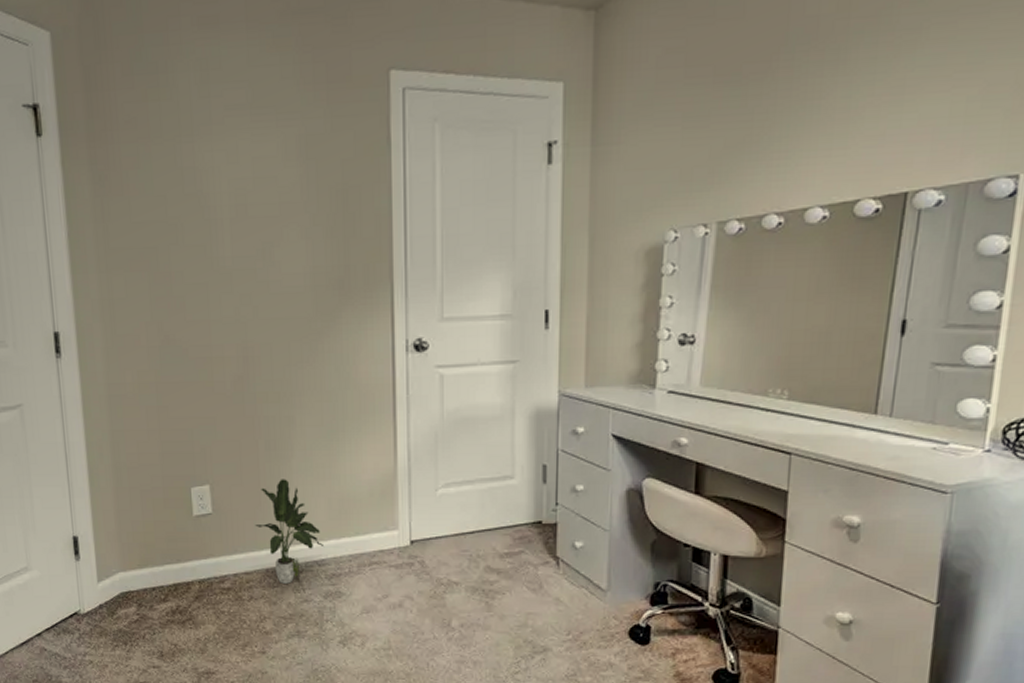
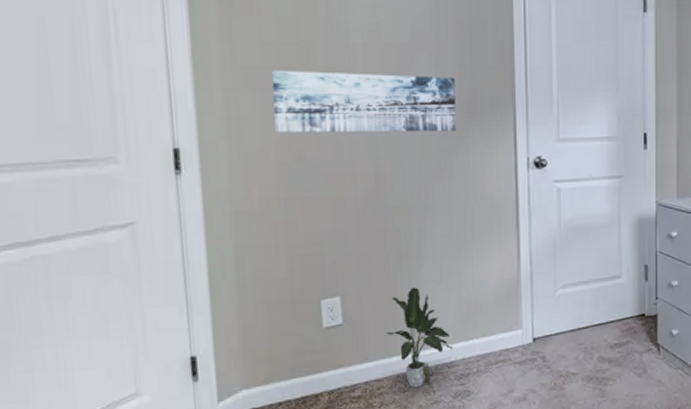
wall art: none [141,250,328,315] -> present [271,70,456,133]

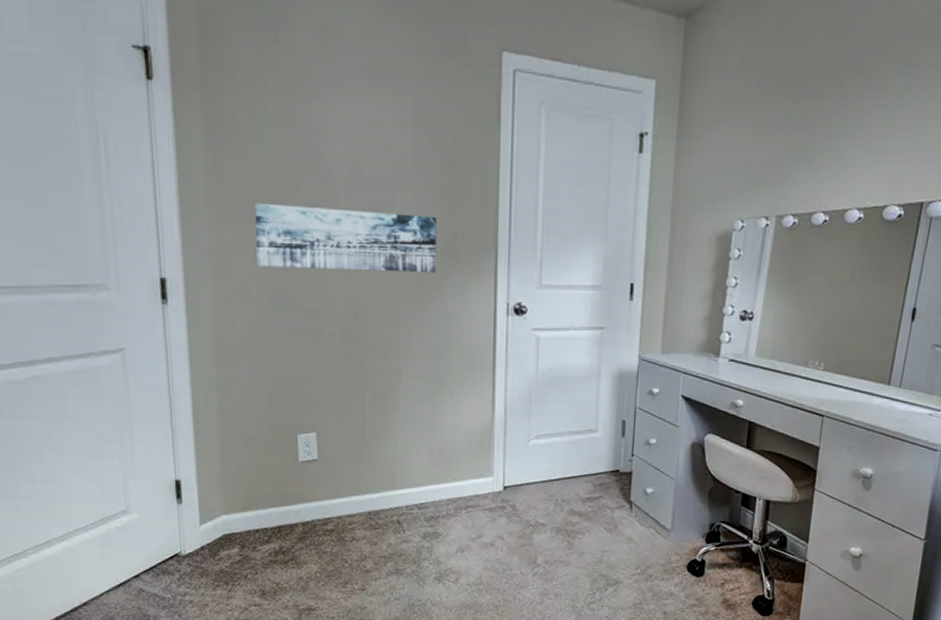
potted plant: present [386,287,454,388] -> none [359,428,425,526]

